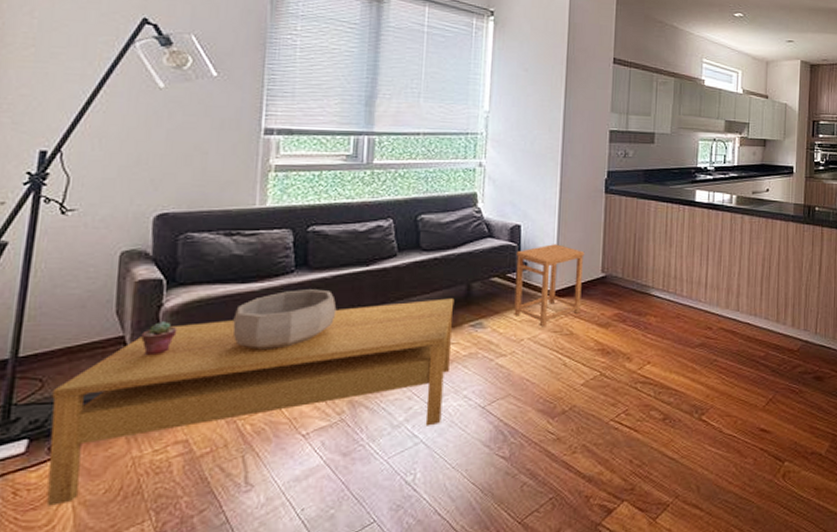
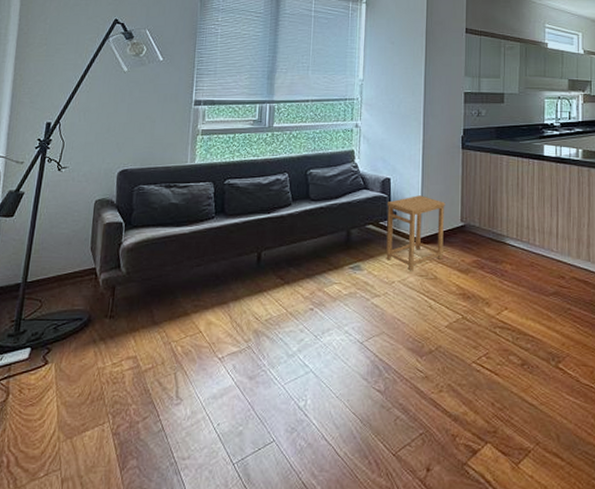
coffee table: present [46,298,455,506] -> none [40,243,337,404]
potted succulent: present [141,321,178,356] -> none [106,257,132,285]
decorative bowl: present [232,289,337,350] -> none [169,233,246,283]

